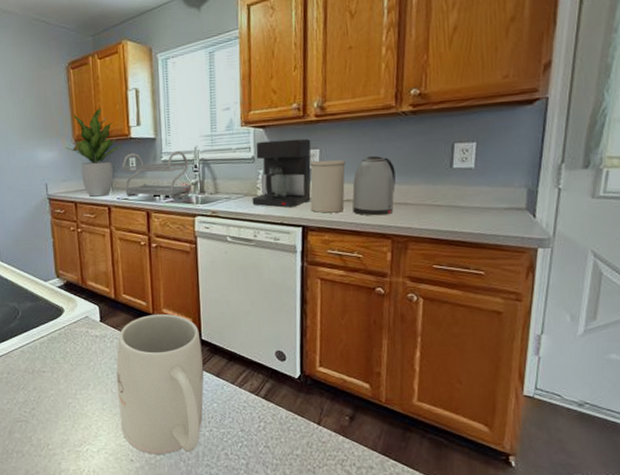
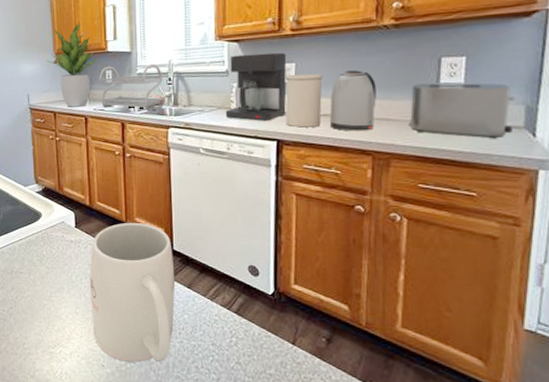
toaster: none [425,167,519,221] -> present [409,83,516,139]

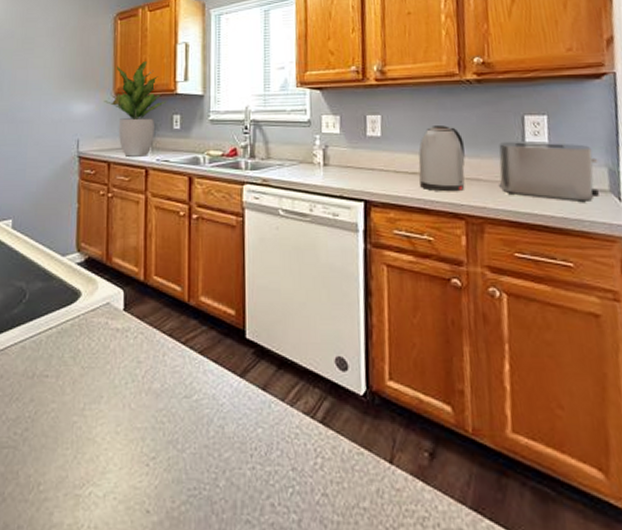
mug: present [89,222,176,362] -> none [136,302,248,503]
dish rack: present [98,64,166,111] -> none [164,110,241,164]
coffee maker: present [225,52,287,122] -> none [307,103,373,180]
canister: present [285,73,323,128] -> none [370,127,411,187]

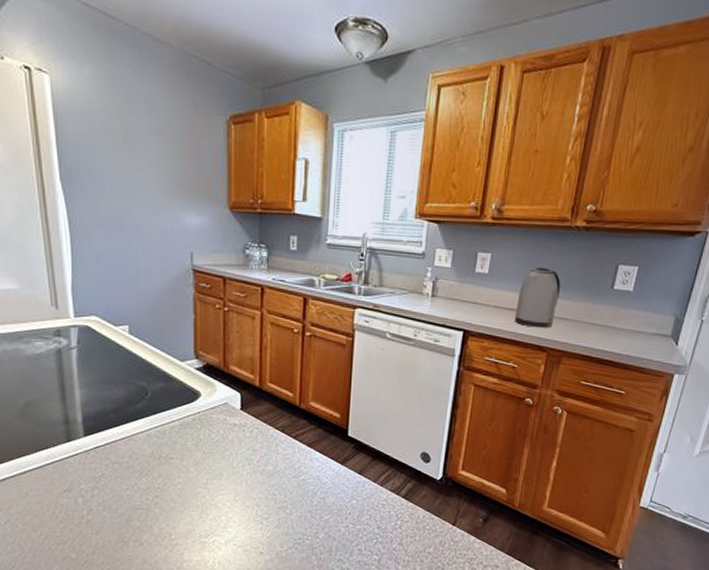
potted plant: present [104,62,167,157] -> none [218,175,284,275]
toaster: present [498,142,599,203] -> none [582,288,670,345]

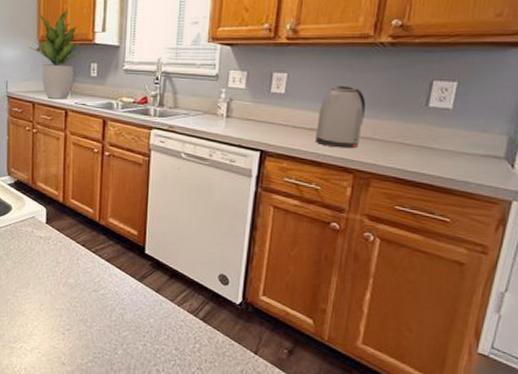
potted plant: none [218,175,284,275] -> present [29,11,86,99]

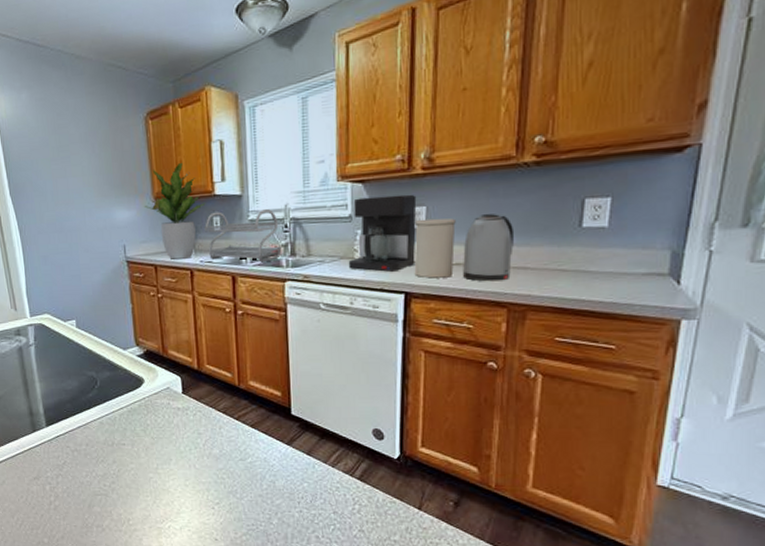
dish rack: none [82,59,151,110] -> present [205,209,282,263]
coffee maker: none [211,59,279,131] -> present [348,194,417,273]
canister: none [271,84,313,141] -> present [414,218,456,279]

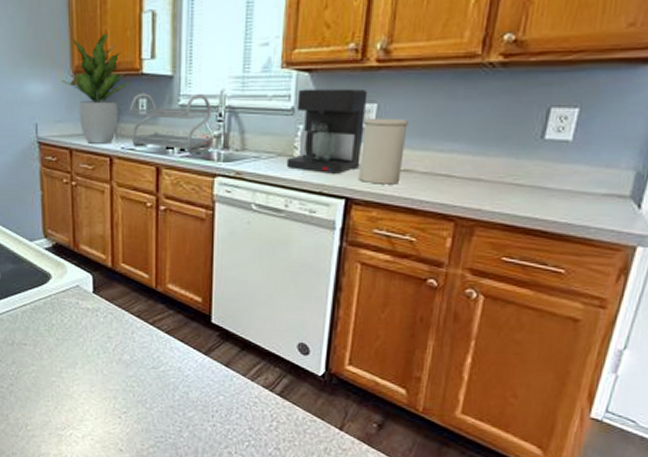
kettle: present [462,214,514,282] -> none [409,118,470,192]

